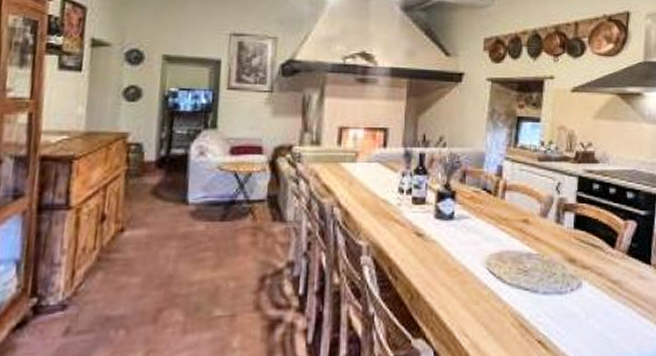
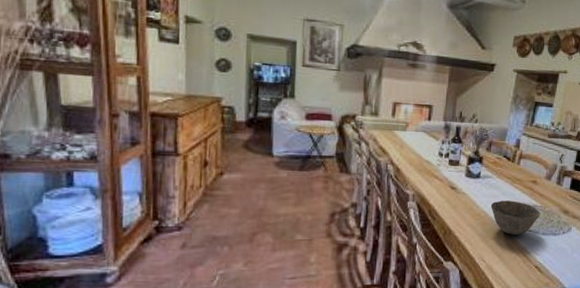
bowl: none [470,248,538,297] -> present [490,200,541,235]

